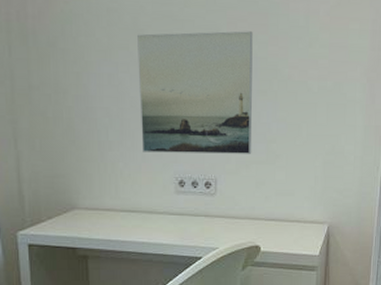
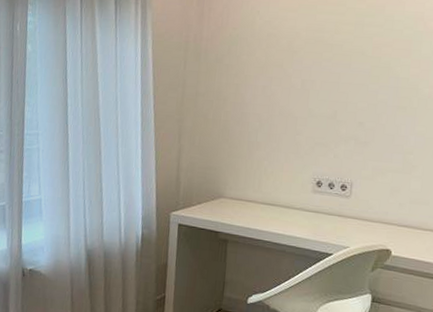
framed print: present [137,31,253,154] -> none [286,54,396,163]

